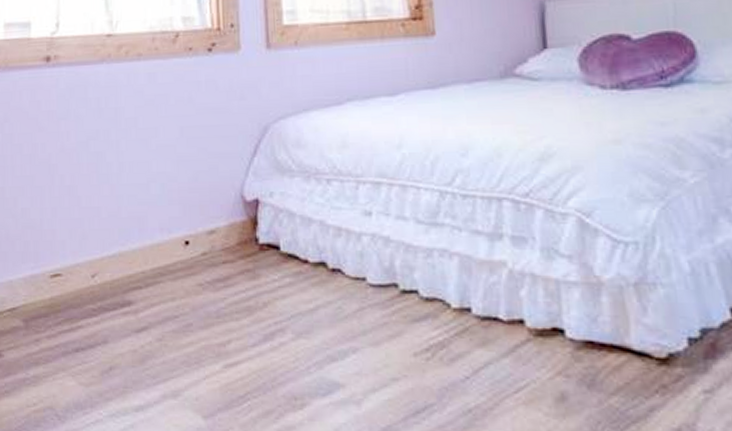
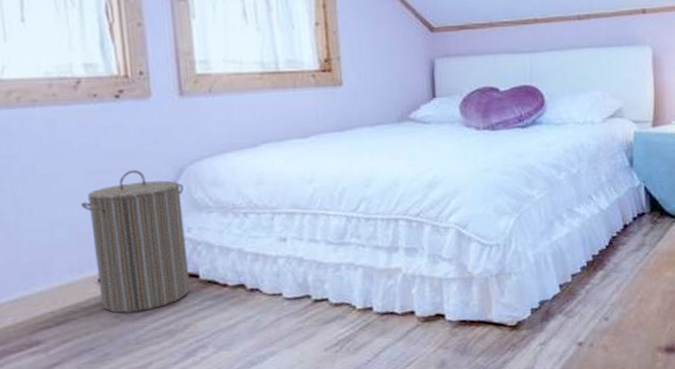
laundry hamper: none [173,126,271,281] -> present [80,169,191,314]

